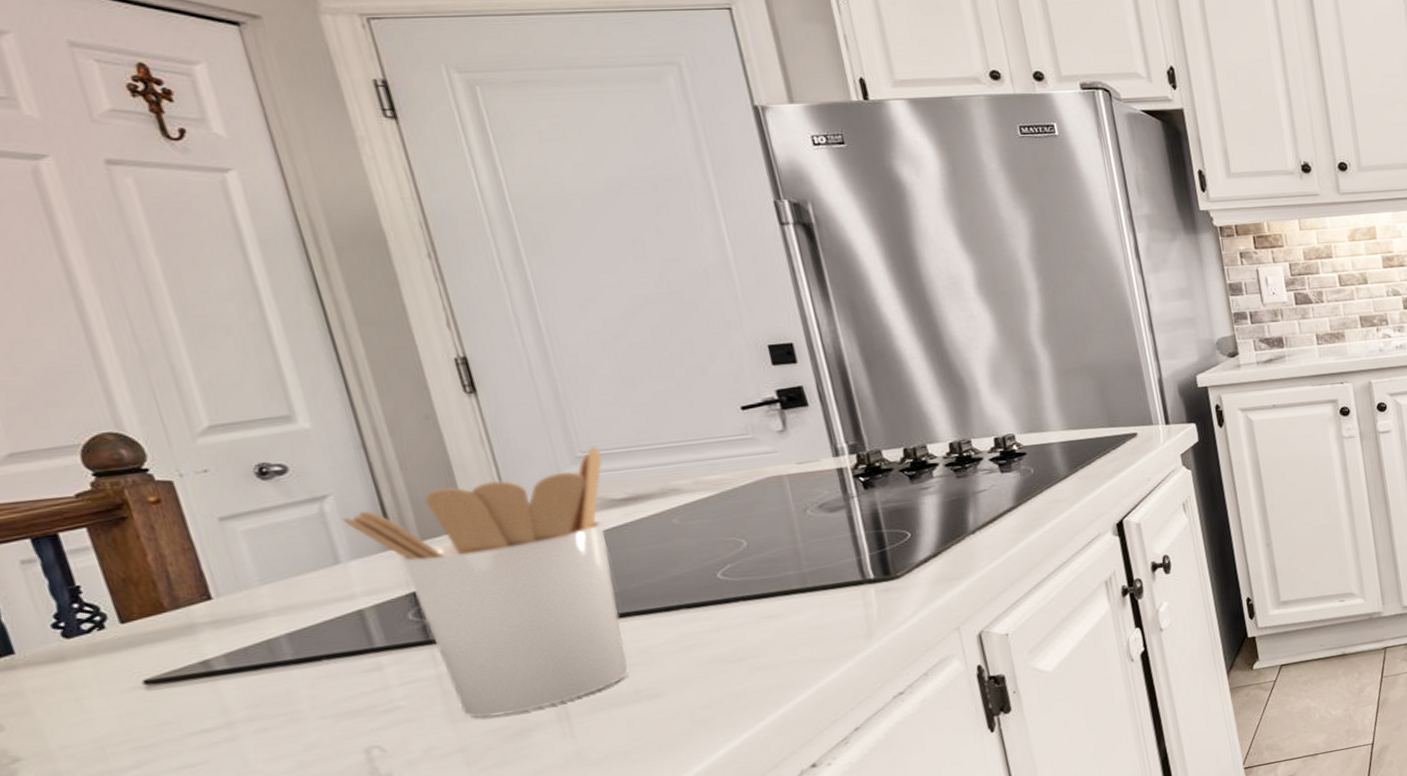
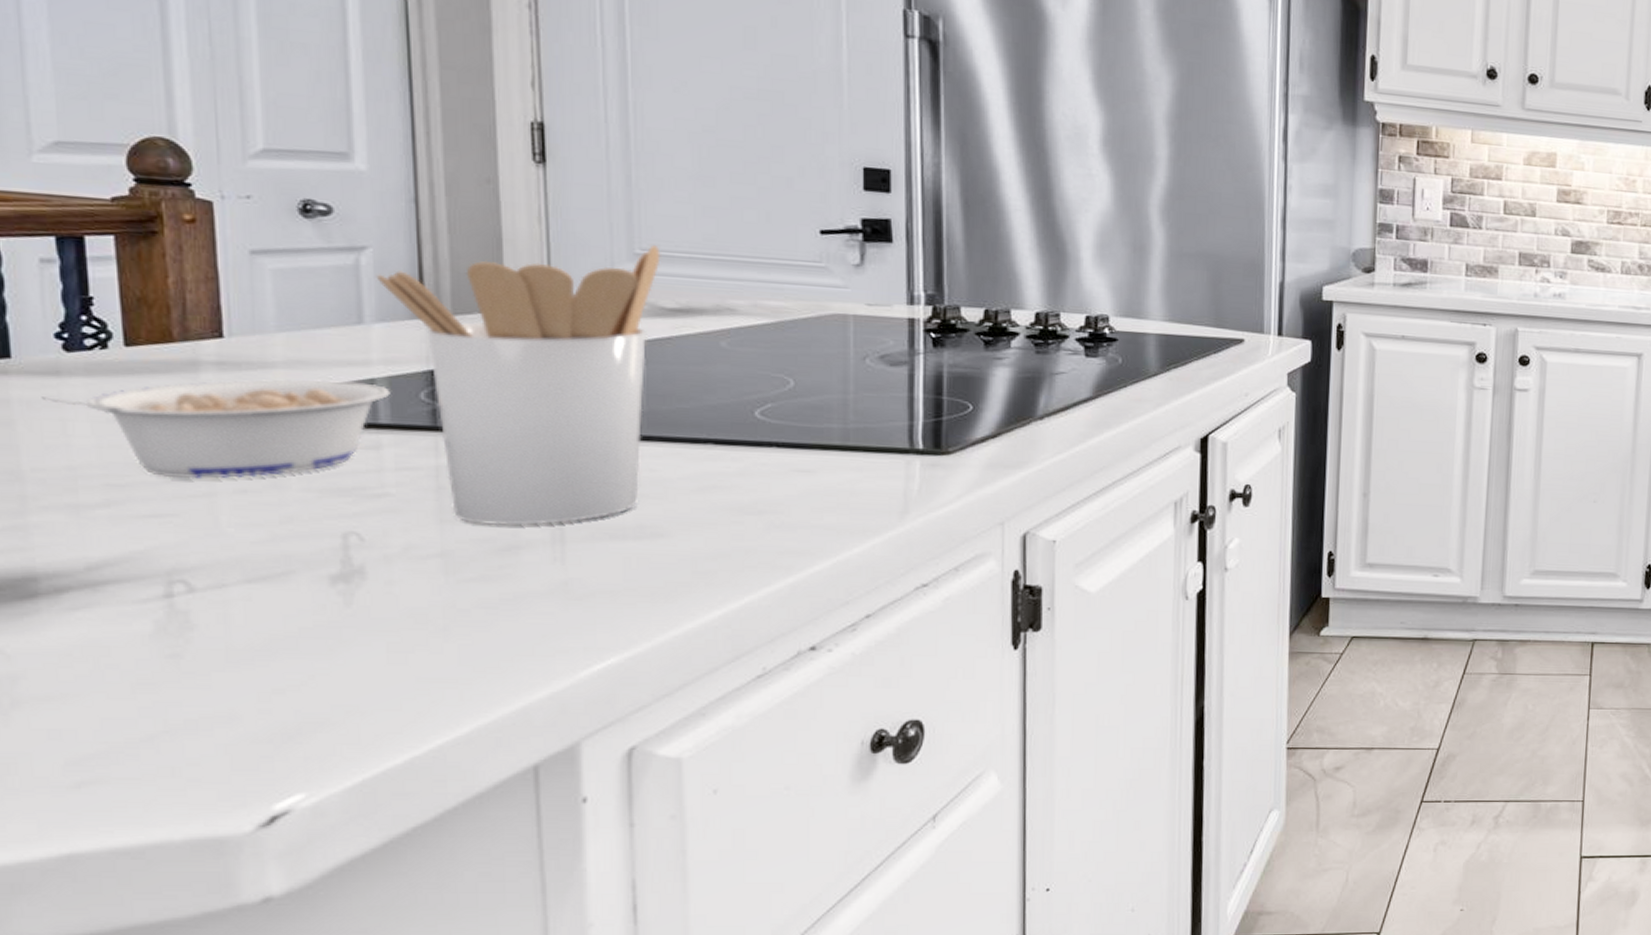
legume: none [52,614,380,732] -> present [41,379,391,479]

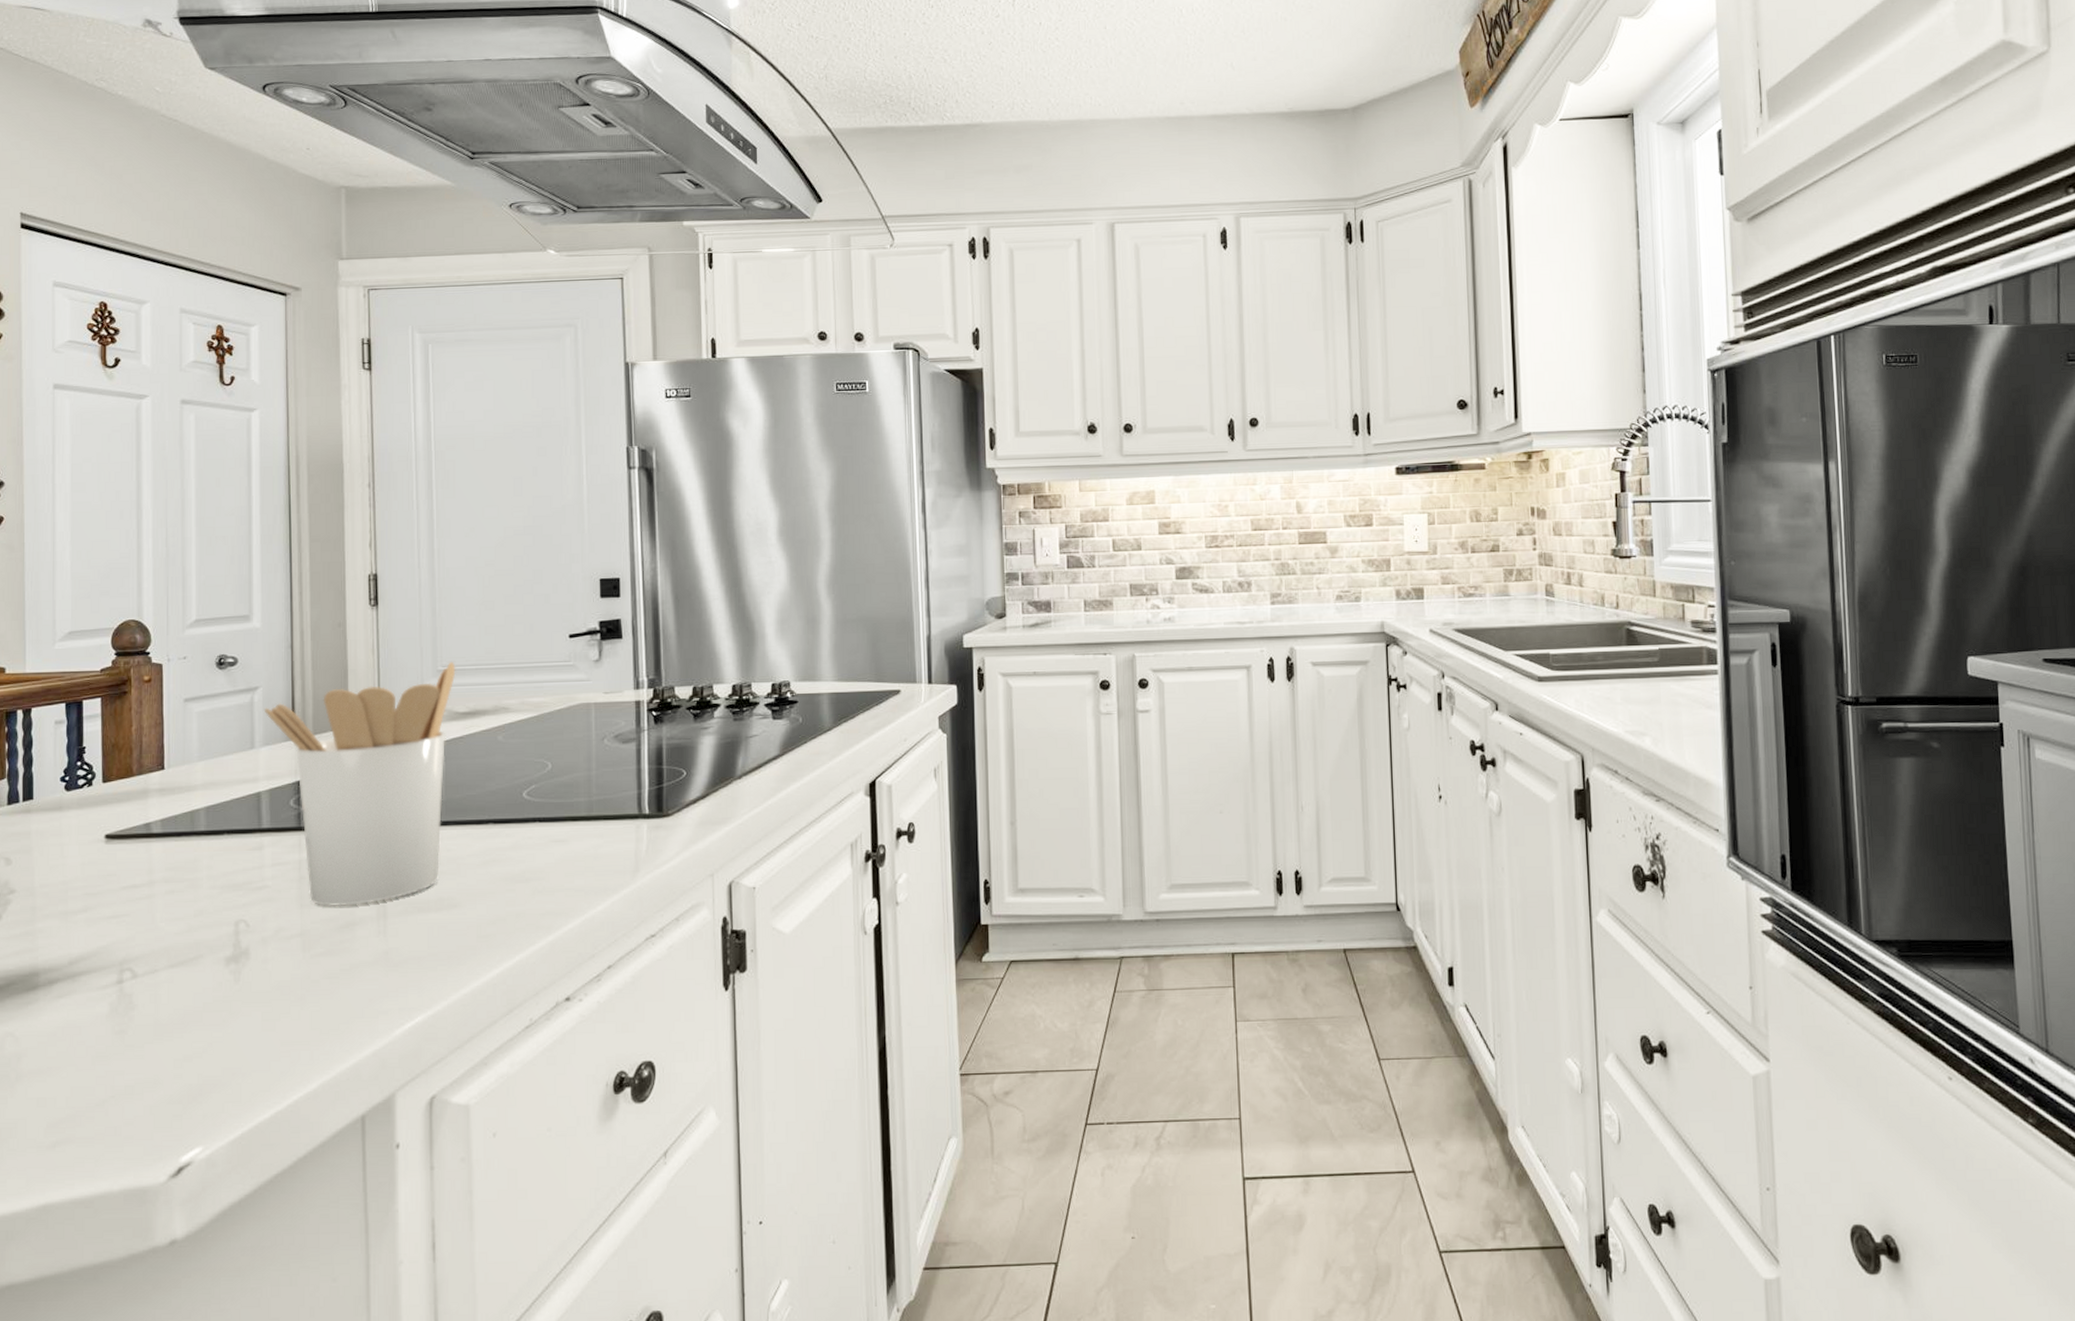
legume: present [41,379,391,479] -> none [50,796,270,885]

